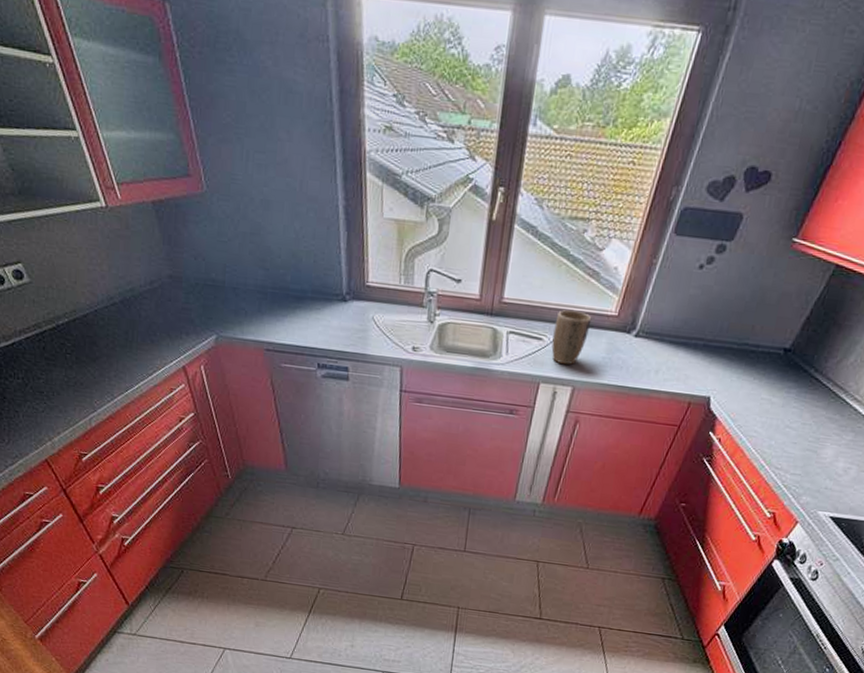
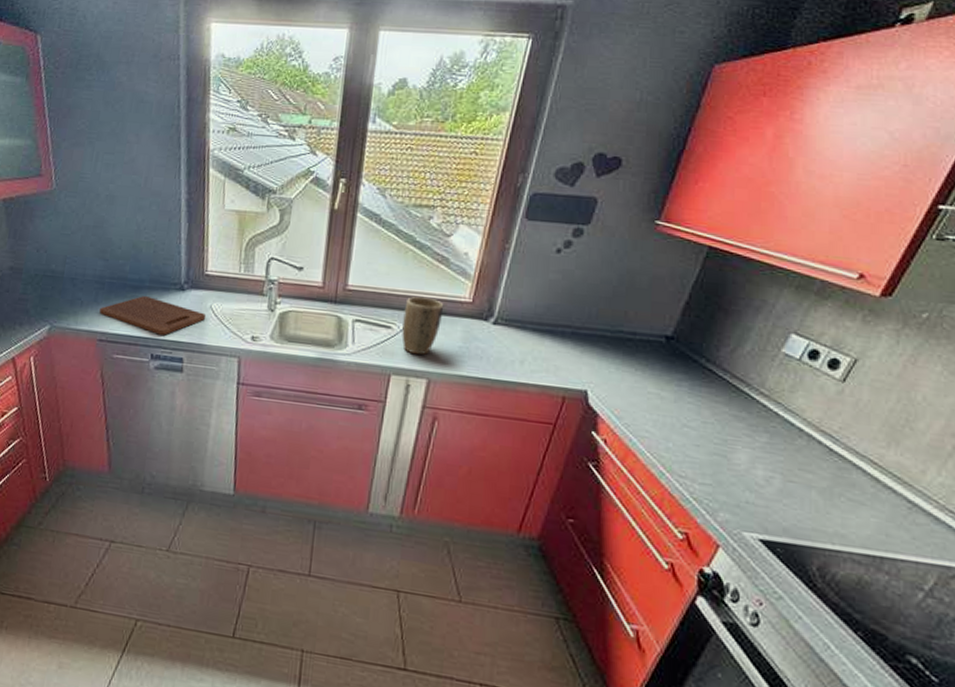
cutting board: none [263,306,369,346] -> present [99,296,206,335]

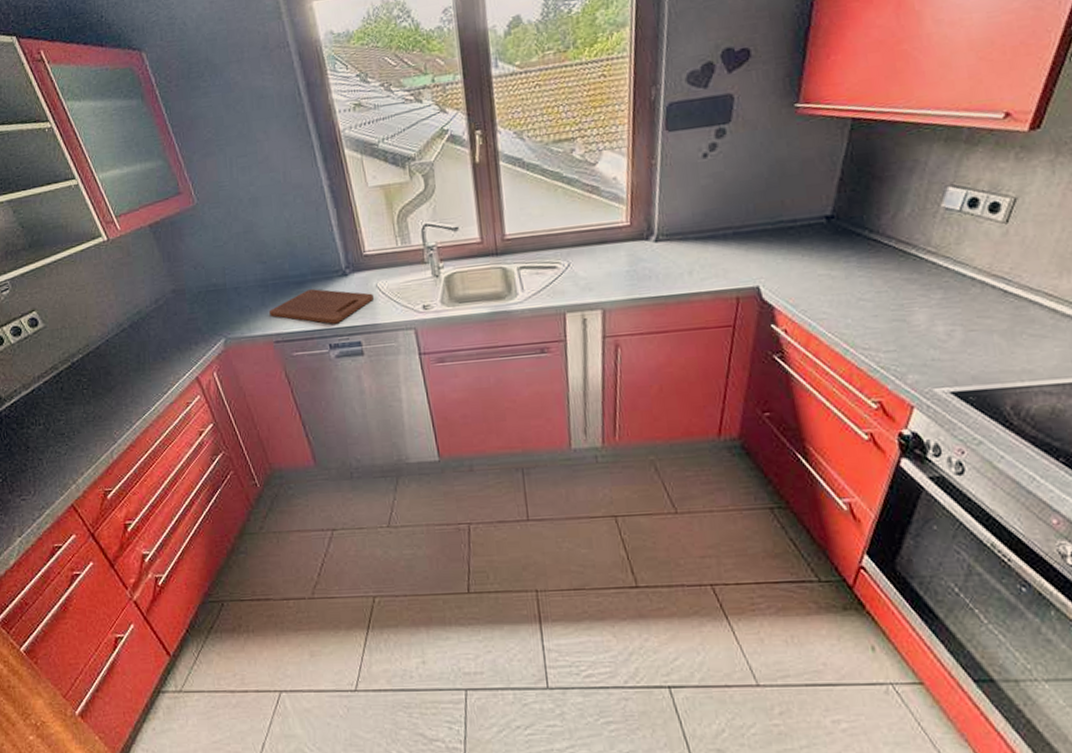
plant pot: present [402,296,444,356] -> none [565,230,605,289]

